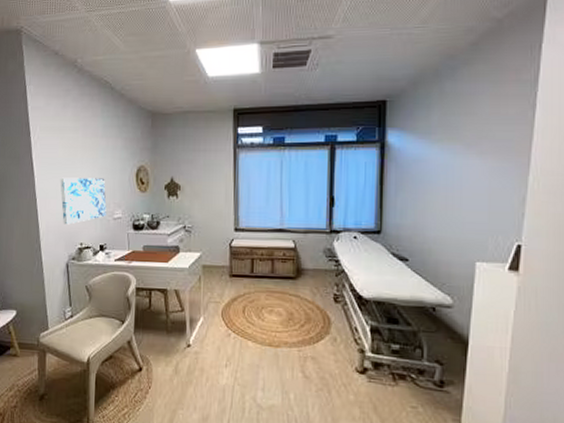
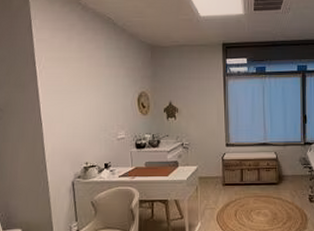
wall art: present [60,177,107,225] -> none [65,103,111,146]

